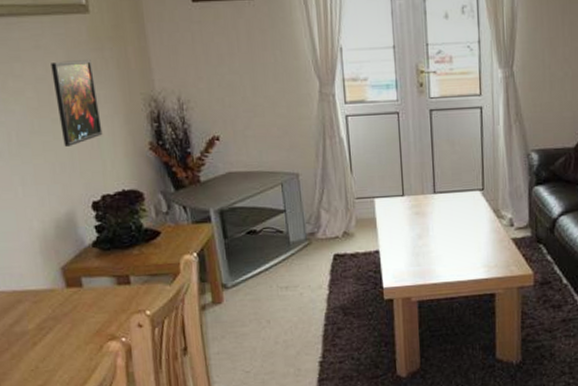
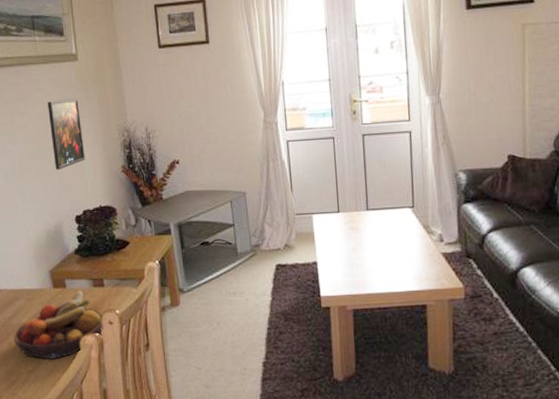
fruit bowl: none [17,290,133,371] -> present [13,291,105,359]

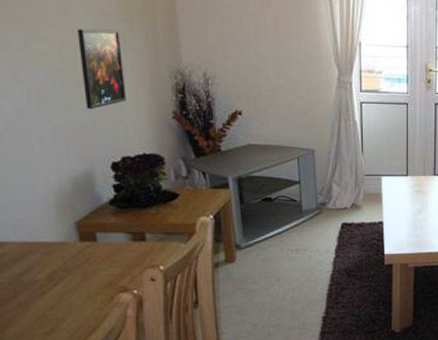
fruit bowl: present [13,291,105,359] -> none [24,245,146,320]

